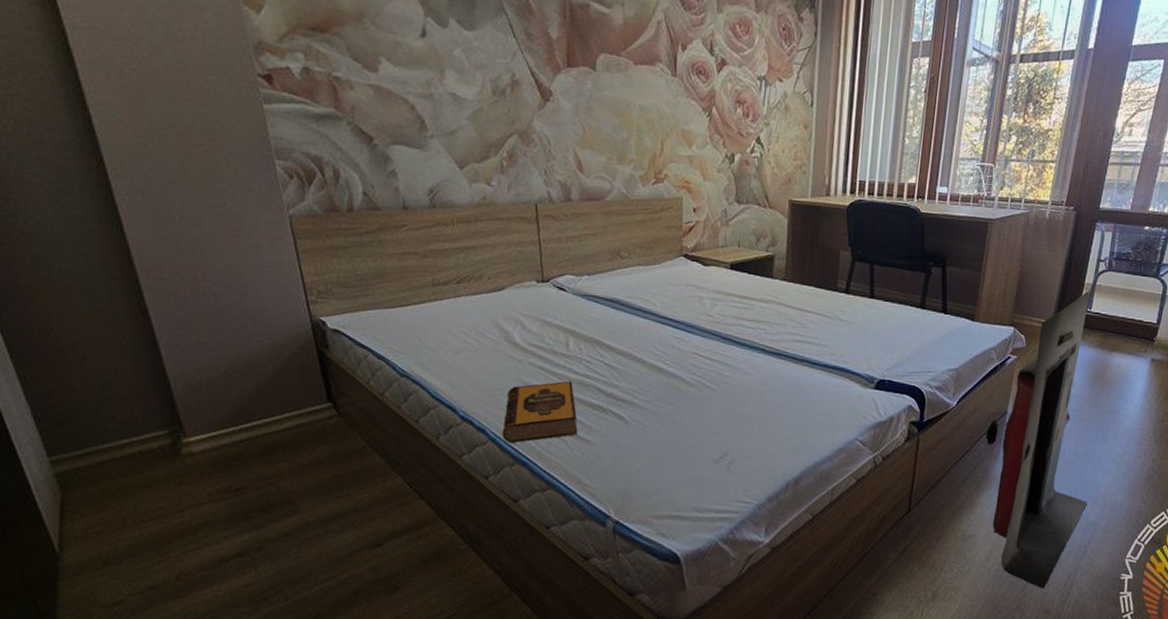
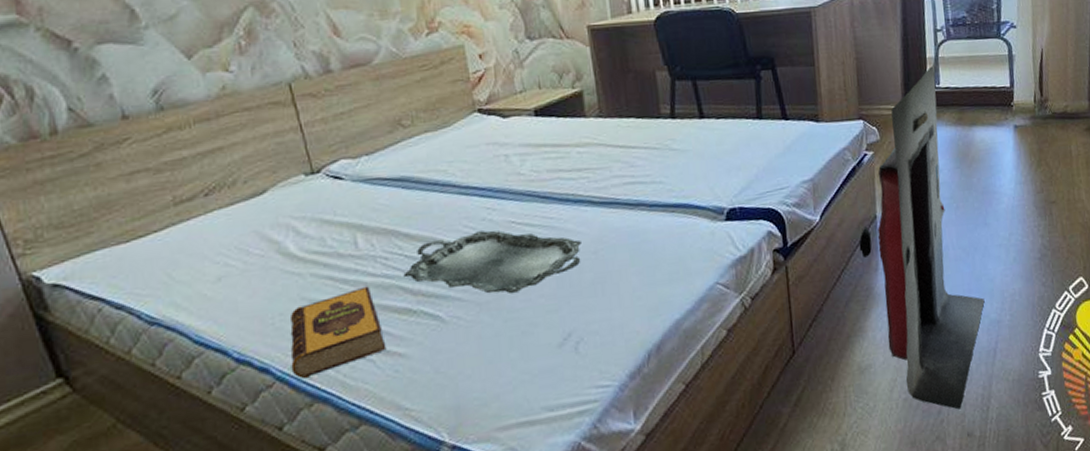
serving tray: none [601,355,749,412] -> present [403,230,581,294]

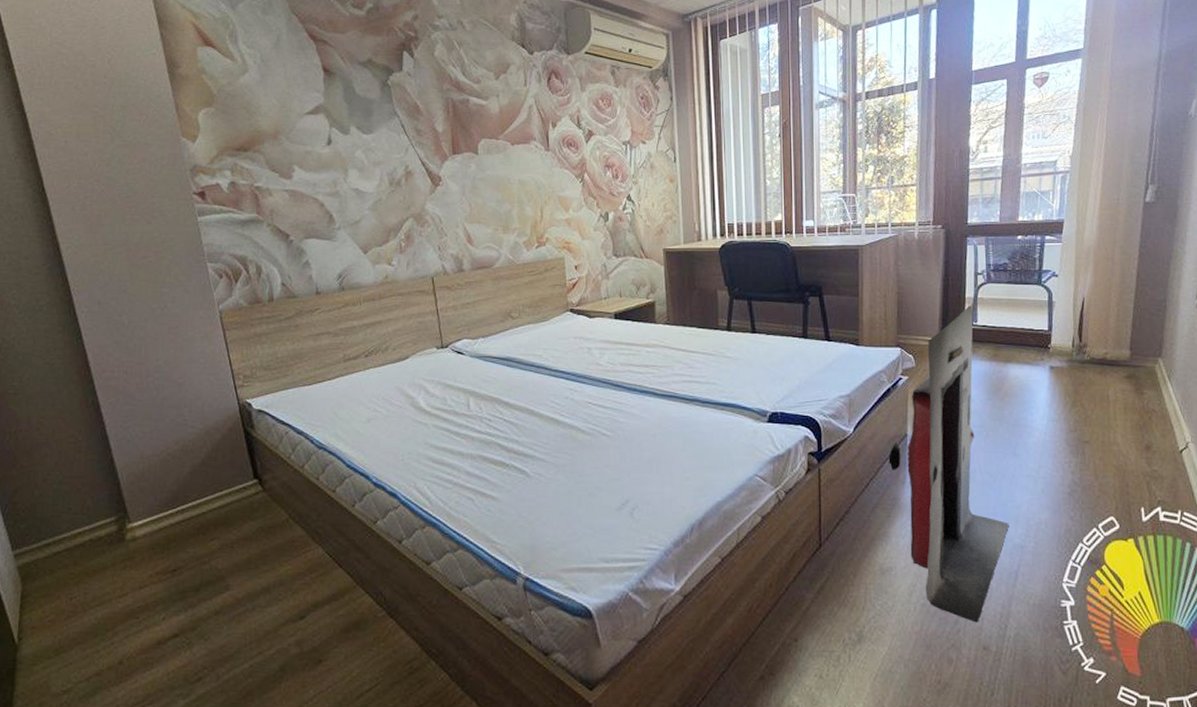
hardback book: present [289,286,387,380] -> none [412,440,483,506]
serving tray: present [403,230,581,294] -> none [501,407,643,461]

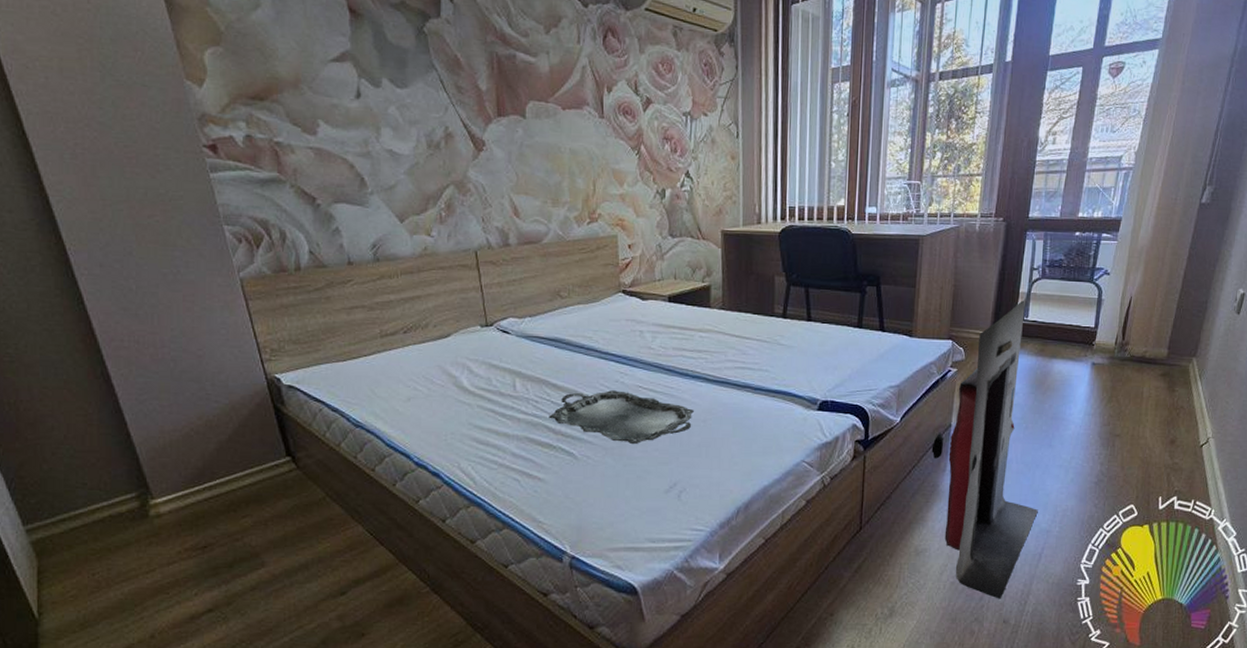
serving tray: none [501,407,643,461] -> present [549,390,694,445]

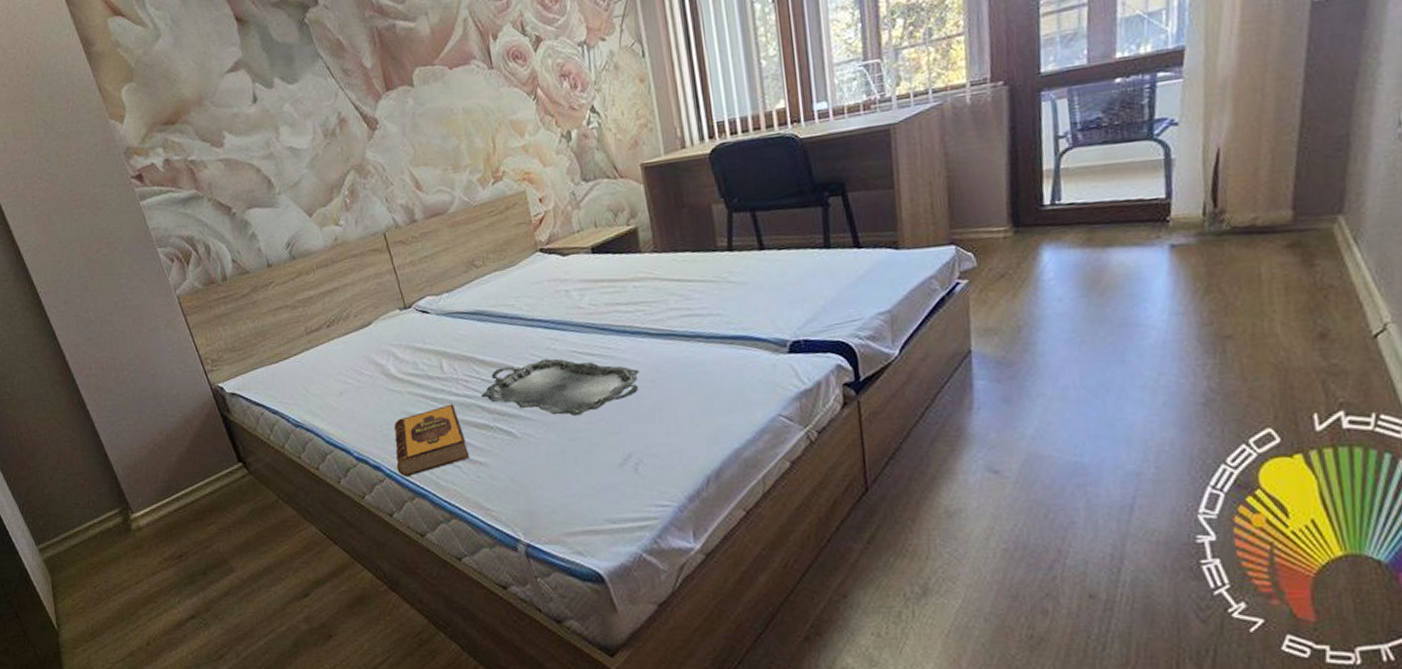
hardback book: none [456,421,530,487] -> present [393,404,470,478]
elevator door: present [931,299,1038,599] -> none [948,177,1119,568]

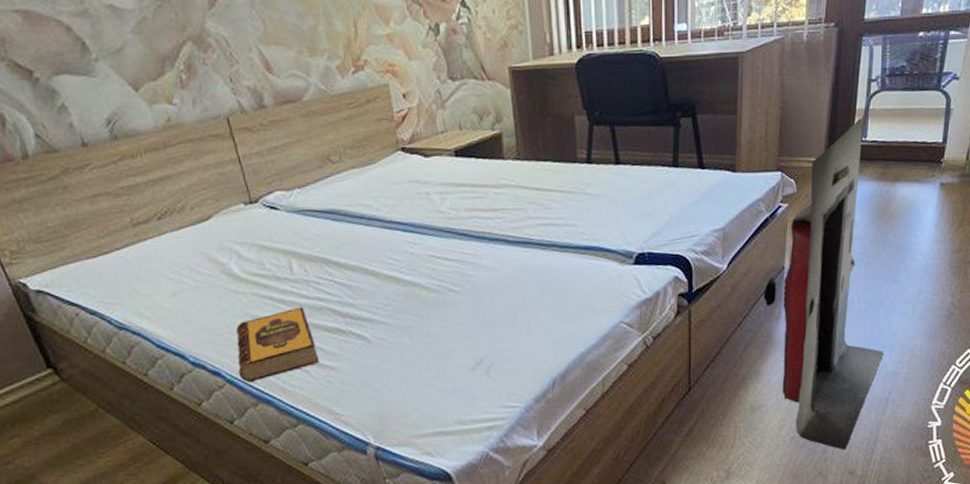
serving tray: present [481,358,639,417] -> none [333,262,495,321]
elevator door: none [948,177,1119,568] -> present [763,116,884,450]

